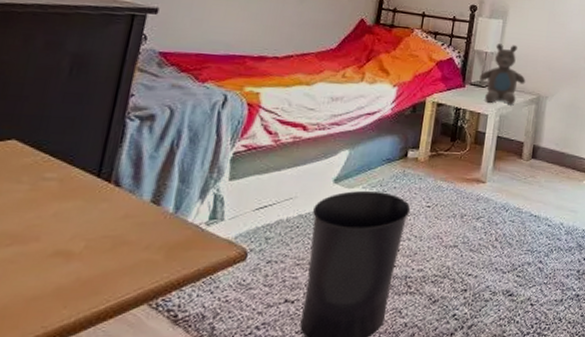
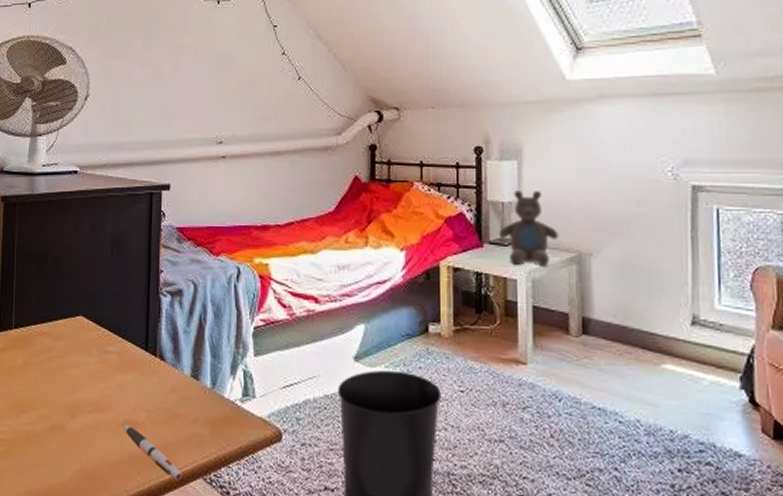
pen: none [51,255,123,309] -> present [122,423,183,480]

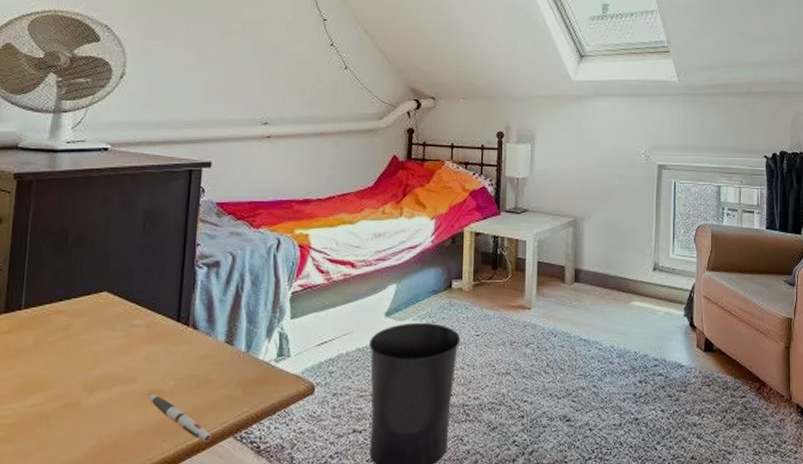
stuffed animal: present [499,191,559,265] -> none [514,168,560,228]

